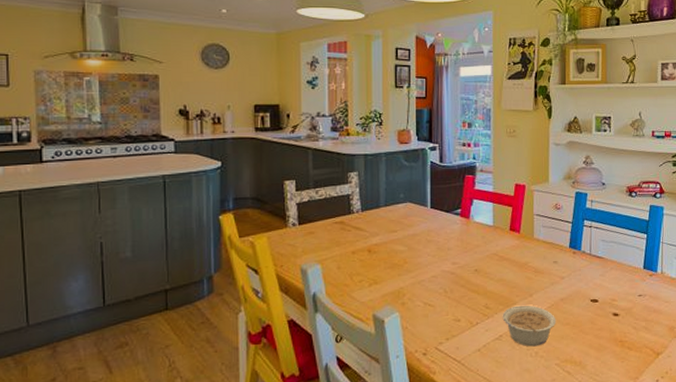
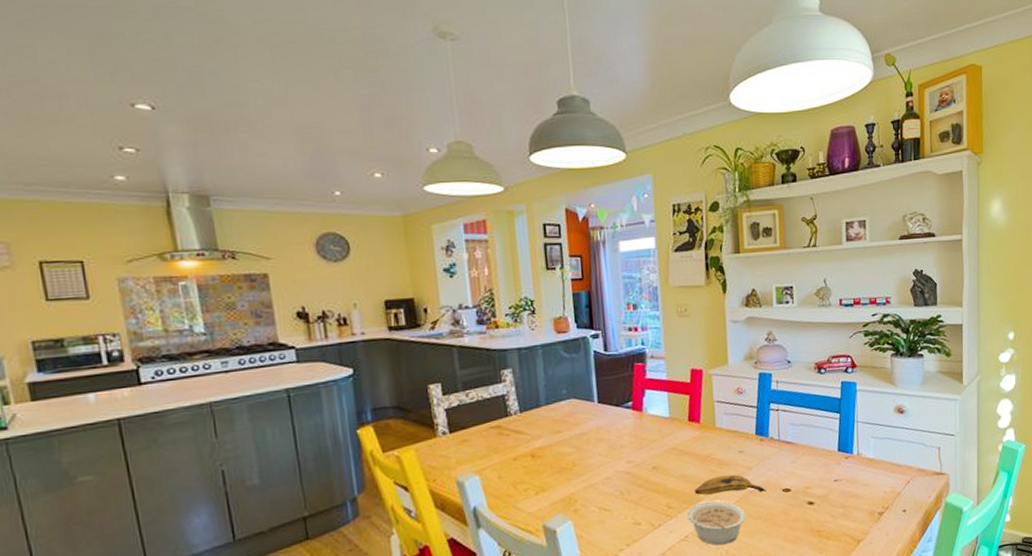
banana: none [511,282,577,301] -> present [695,474,767,495]

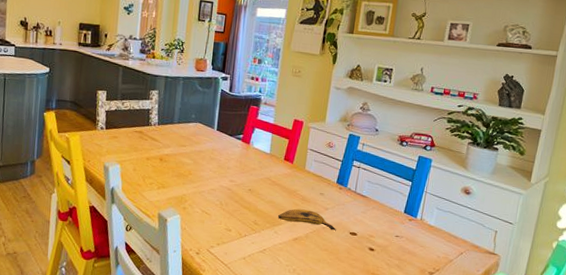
legume: present [686,500,747,546] -> none [268,226,316,265]

